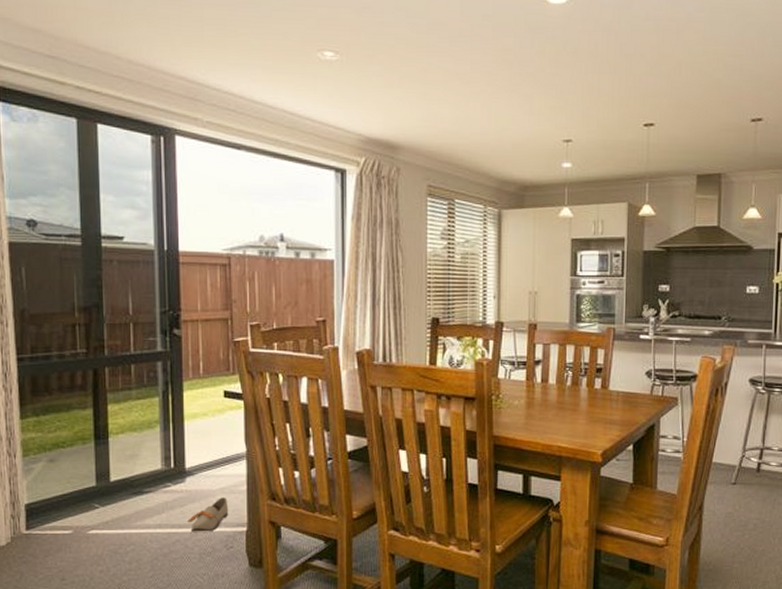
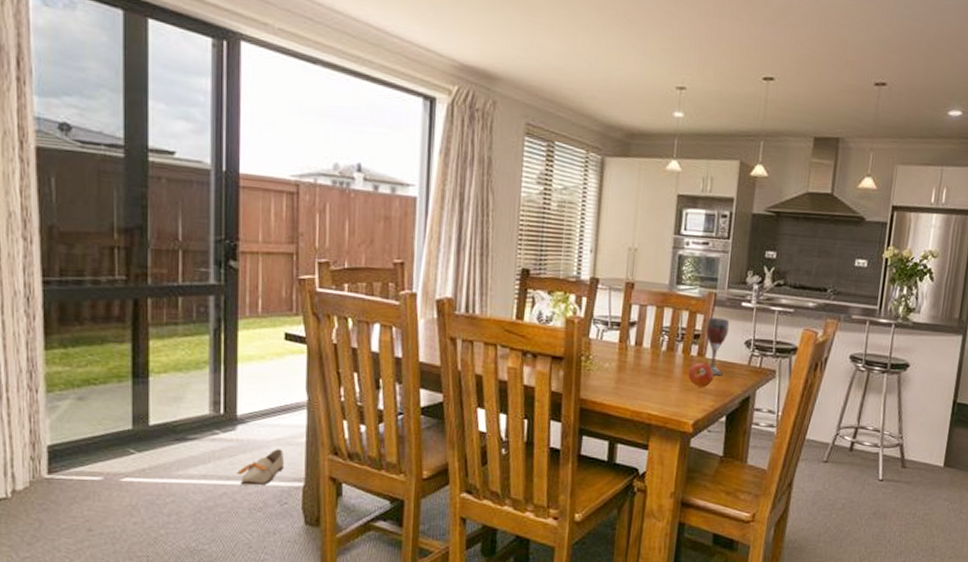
fruit: none [593,394,619,419] -> present [688,361,714,388]
cup: none [607,351,630,407] -> present [705,317,730,376]

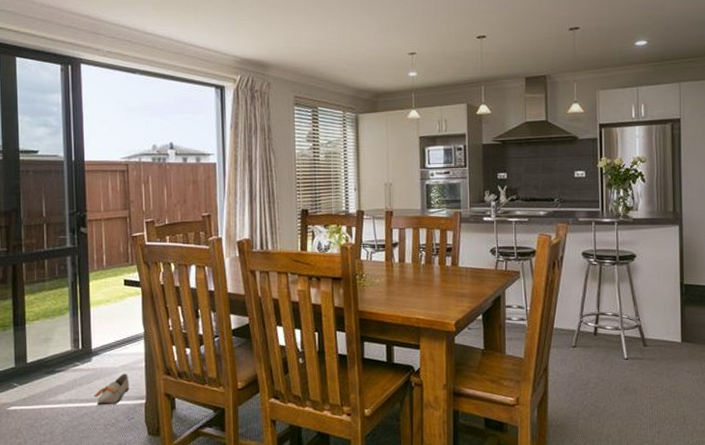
fruit: present [688,361,714,388] -> none [445,270,468,293]
cup: present [705,317,730,376] -> none [456,232,476,281]

